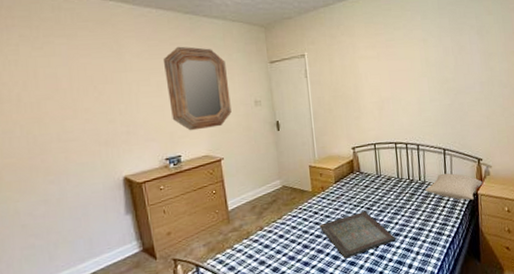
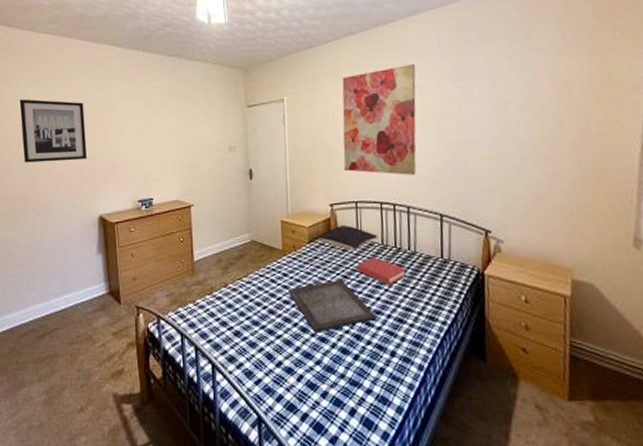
wall art: none [13,60,104,130] -> present [19,99,88,163]
home mirror: present [162,46,232,131] -> none [145,88,205,174]
pillow: none [344,164,394,186] -> present [319,224,378,250]
wall art: none [357,20,423,118] -> present [342,63,417,175]
hardback book: none [378,189,418,212] -> present [357,257,406,285]
pillow: present [425,173,483,200] -> none [415,244,491,281]

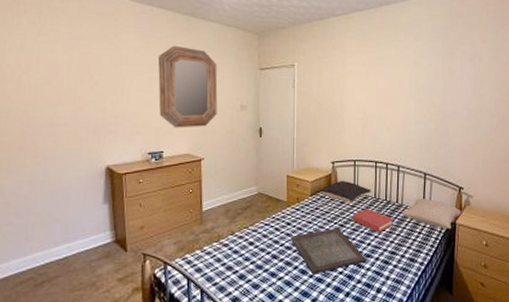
wall art: present [19,99,88,163] -> none [18,45,95,111]
home mirror: none [145,88,205,174] -> present [157,45,218,128]
wall art: present [342,63,417,175] -> none [346,42,411,139]
pillow: none [415,244,491,281] -> present [401,198,462,229]

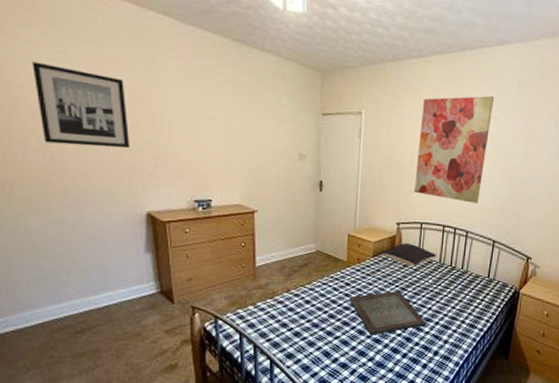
wall art: none [18,45,95,111] -> present [32,61,131,149]
home mirror: present [157,45,218,128] -> none [203,77,274,176]
wall art: none [346,42,411,139] -> present [414,95,494,203]
hardback book: present [352,209,393,233] -> none [414,273,456,298]
pillow: present [401,198,462,229] -> none [466,265,527,298]

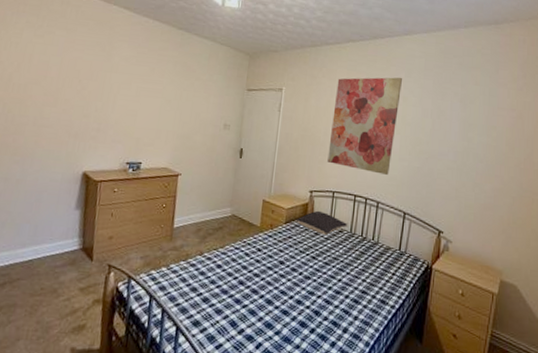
wall art: present [32,61,131,149] -> none [9,43,84,115]
serving tray: present [348,290,426,335] -> none [259,259,336,306]

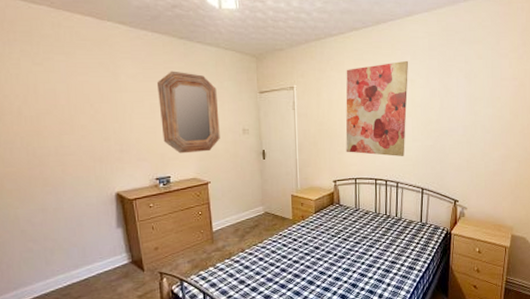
home mirror: none [142,58,205,142] -> present [156,71,220,154]
pillow: present [296,210,348,235] -> none [324,197,372,218]

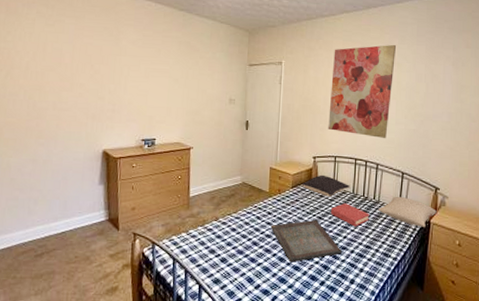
home mirror: present [156,71,220,154] -> none [153,39,209,118]
serving tray: none [297,241,369,285] -> present [270,219,342,263]
pillow: none [324,197,372,218] -> present [301,174,350,197]
hardback book: none [355,223,393,245] -> present [330,203,369,227]
pillow: none [401,211,457,239] -> present [378,196,437,227]

